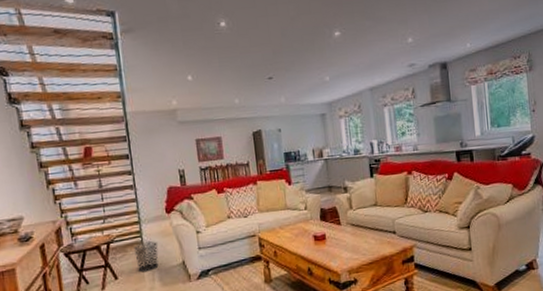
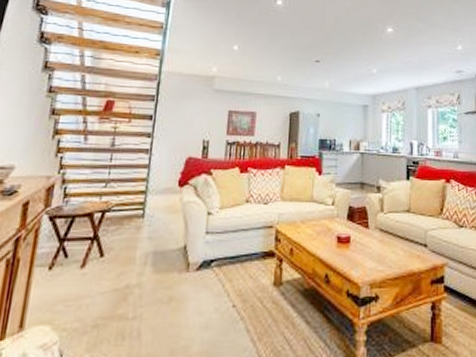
waste bin: present [134,241,159,272] -> none [130,216,160,252]

